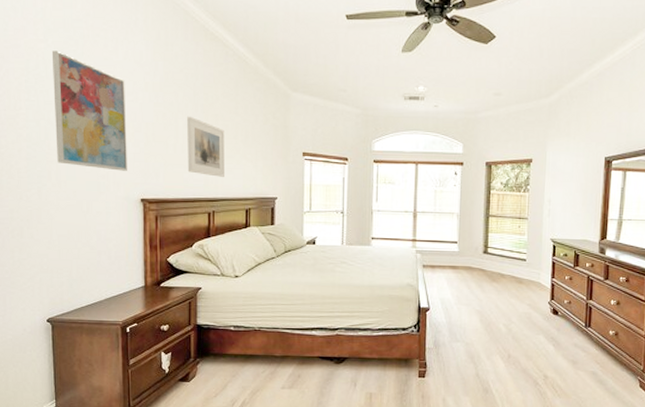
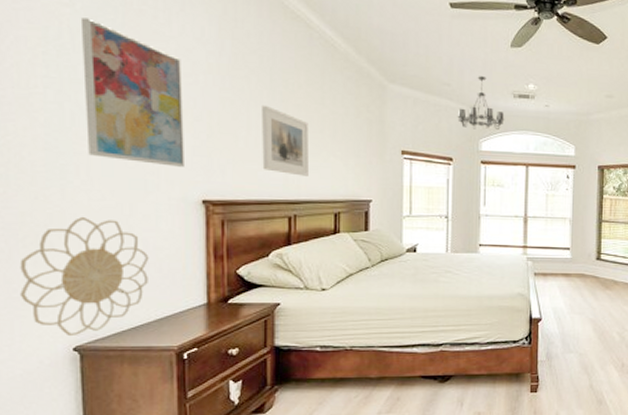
decorative wall piece: none [10,213,101,310] -> present [20,216,149,337]
chandelier: none [352,81,396,131] -> present [457,76,505,130]

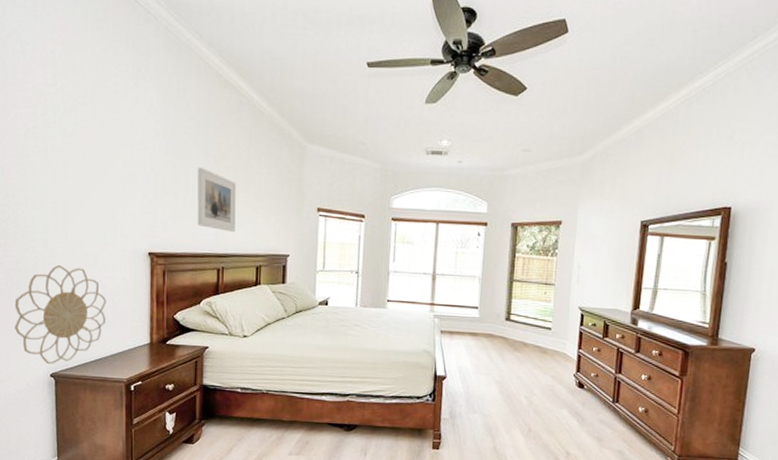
wall art: present [80,17,184,167] -> none [60,95,136,223]
chandelier: present [457,76,505,130] -> none [370,134,417,187]

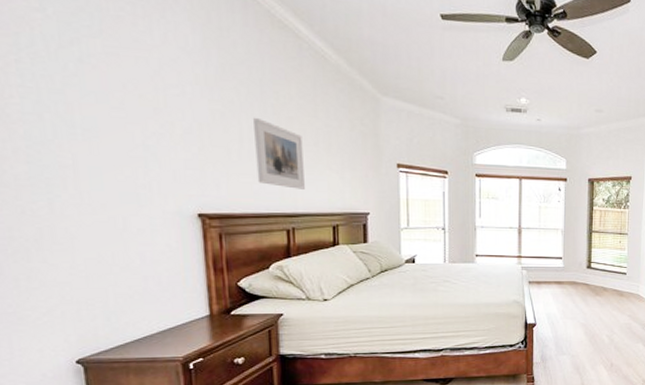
decorative wall piece: present [14,264,107,365] -> none [12,230,148,350]

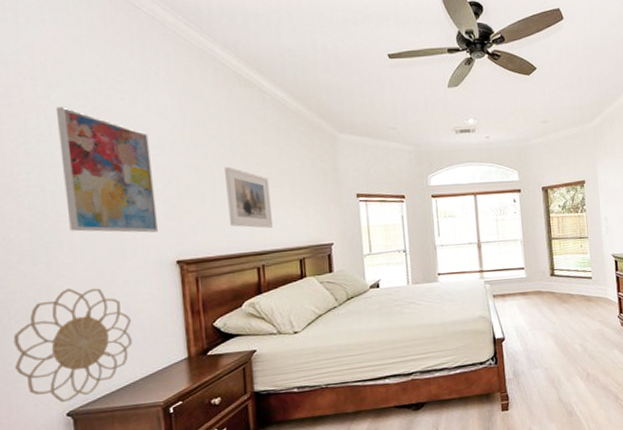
decorative wall piece: none [12,230,148,350] -> present [13,288,132,403]
wall art: none [53,23,177,180] -> present [55,107,158,233]

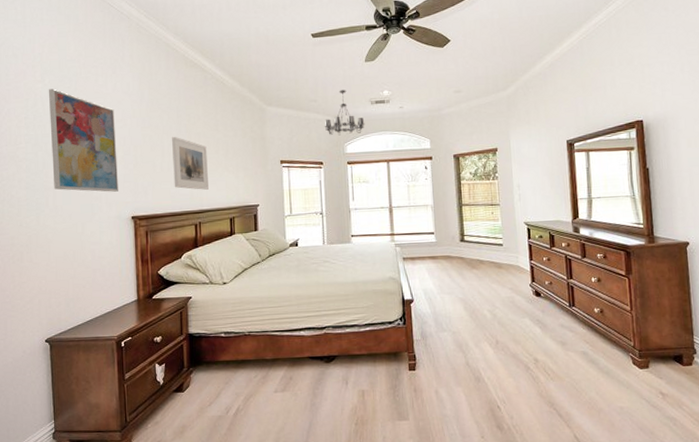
decorative wall piece: present [13,288,132,403] -> none [10,236,96,331]
chandelier: none [405,117,450,167] -> present [324,90,365,136]

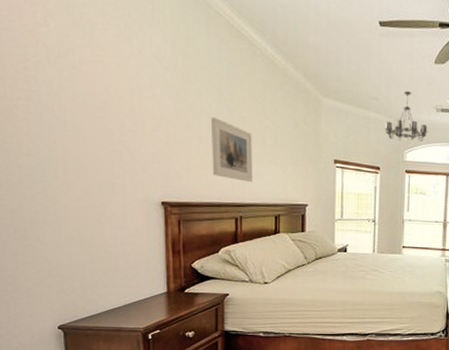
wall art: present [48,89,118,192] -> none [54,36,145,172]

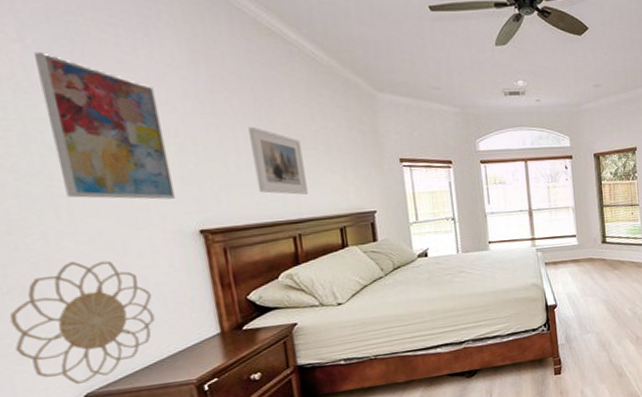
decorative wall piece: none [12,214,118,317] -> present [9,260,155,385]
wall art: none [54,36,145,172] -> present [33,52,175,200]
chandelier: present [384,91,428,141] -> none [451,77,499,131]

